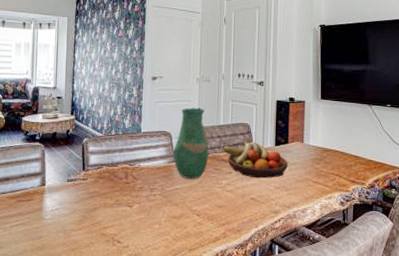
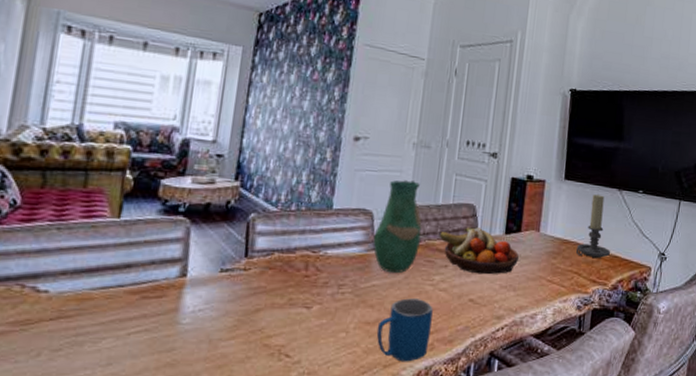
mug: none [182,198,223,247] -> present [376,298,433,362]
candle holder: none [335,110,365,162] -> present [575,194,610,258]

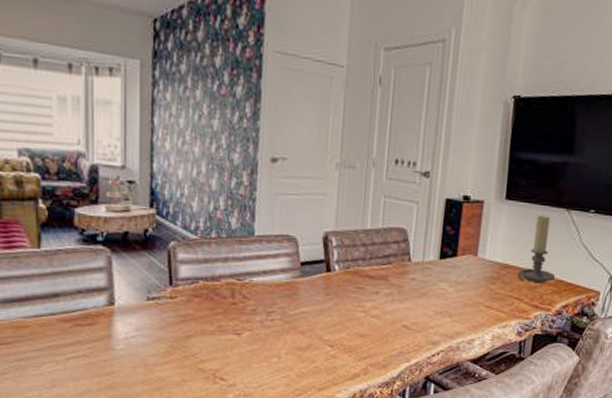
vase: present [373,180,422,274] -> none [299,204,350,301]
mug: present [376,298,433,362] -> none [309,325,366,386]
fruit bowl: present [439,227,520,275] -> none [368,252,456,301]

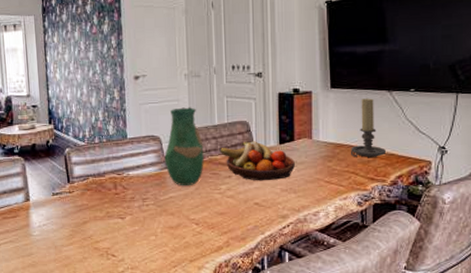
vase: none [299,204,350,301] -> present [164,107,204,186]
fruit bowl: none [368,252,456,301] -> present [219,141,296,181]

